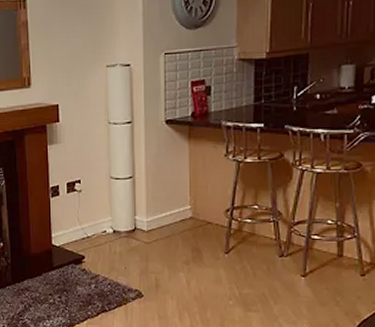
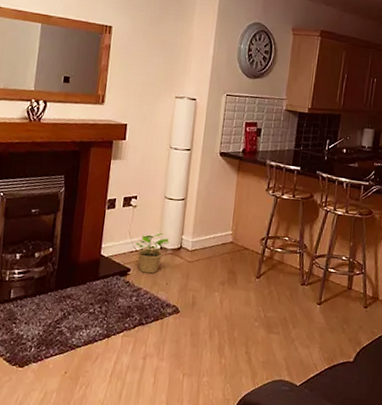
potted plant: none [87,216,122,259] -> present [136,233,170,274]

